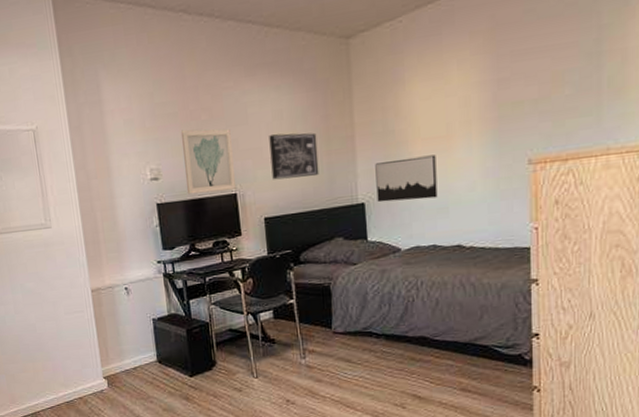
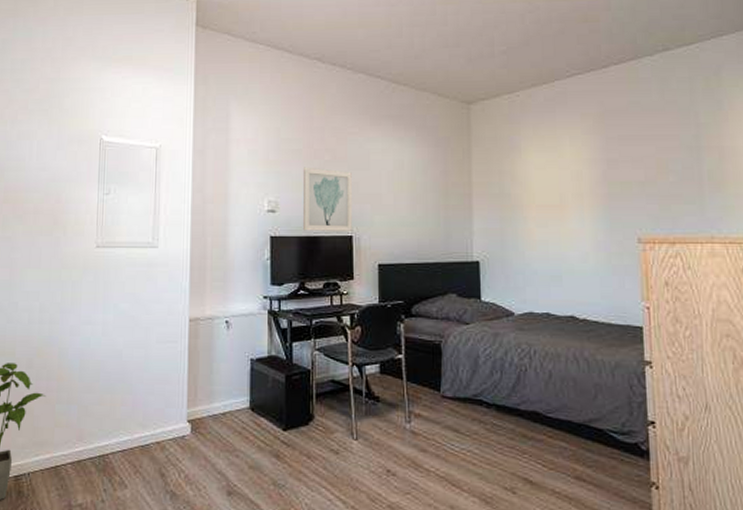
wall art: present [269,132,319,180] -> none [389,183,436,229]
wall art: present [375,154,438,203] -> none [491,222,551,265]

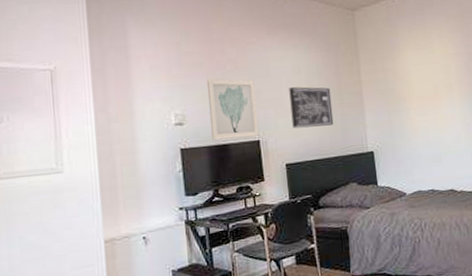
wall art: none [389,183,436,229] -> present [289,87,334,129]

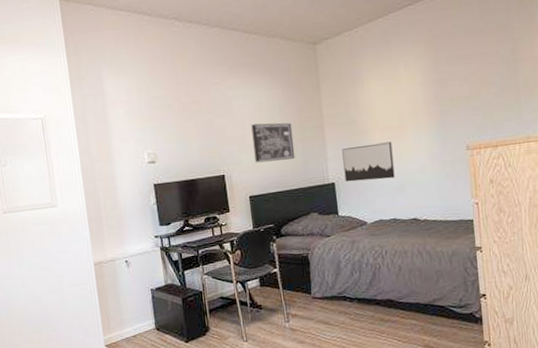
wall art: present [207,78,259,140] -> none [175,119,224,176]
wall art: none [380,111,432,151] -> present [342,141,395,182]

